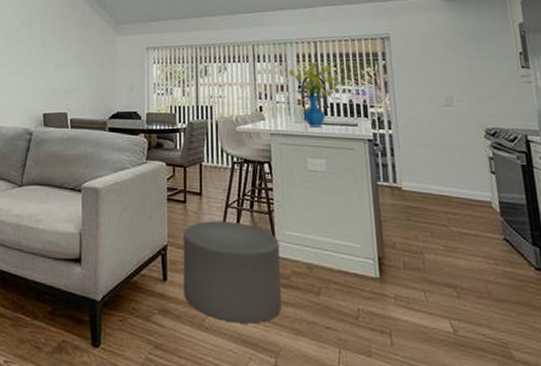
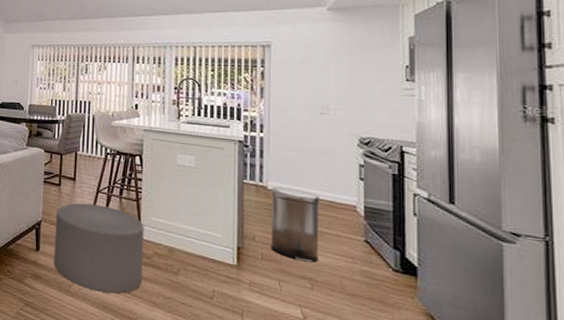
bouquet: present [289,61,343,127] -> none [166,65,219,127]
pedal bin: none [405,187,461,268] -> present [271,186,319,263]

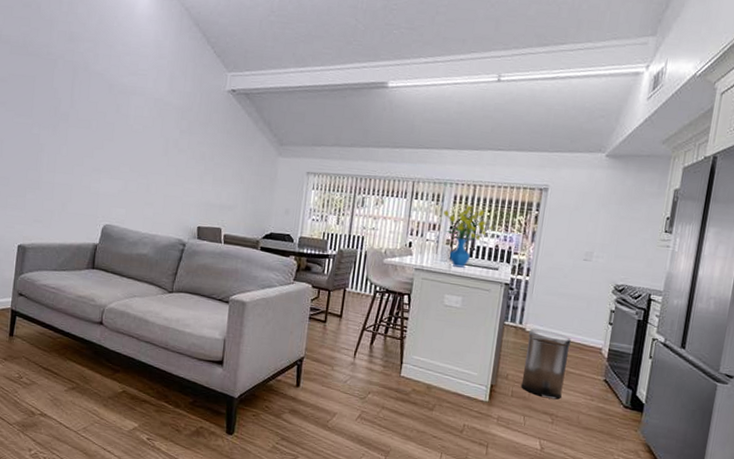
pouf: present [54,203,144,294] -> none [313,340,406,428]
bouquet: none [166,65,219,127] -> present [443,204,494,268]

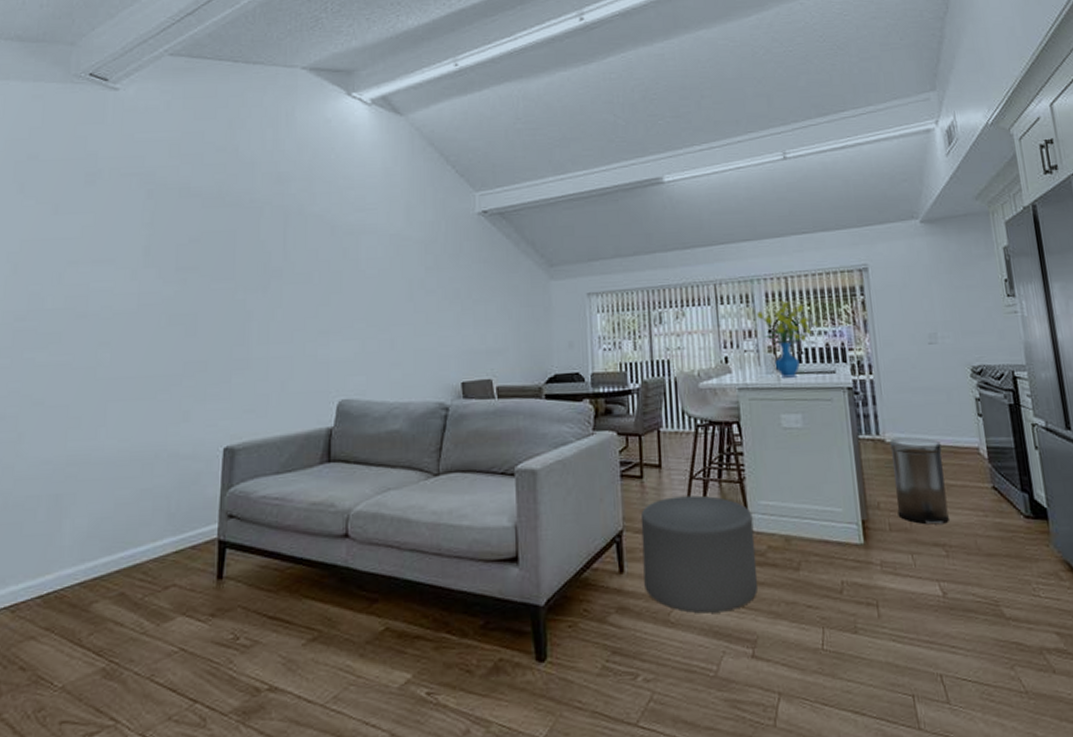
pouf: none [313,340,406,428] -> present [640,495,758,614]

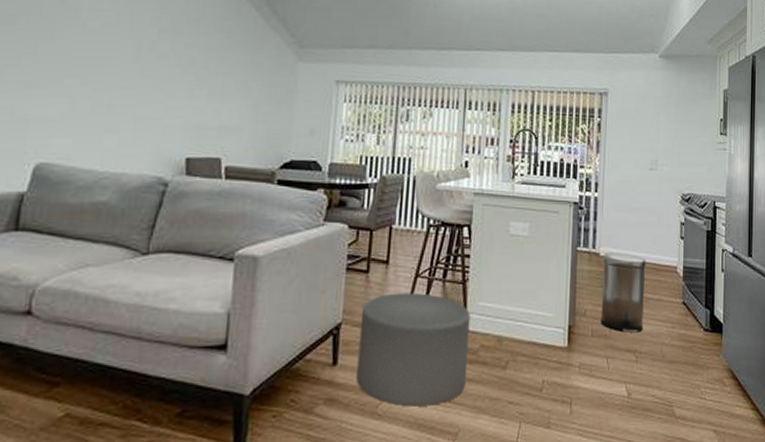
bouquet: present [757,300,819,378] -> none [502,113,557,188]

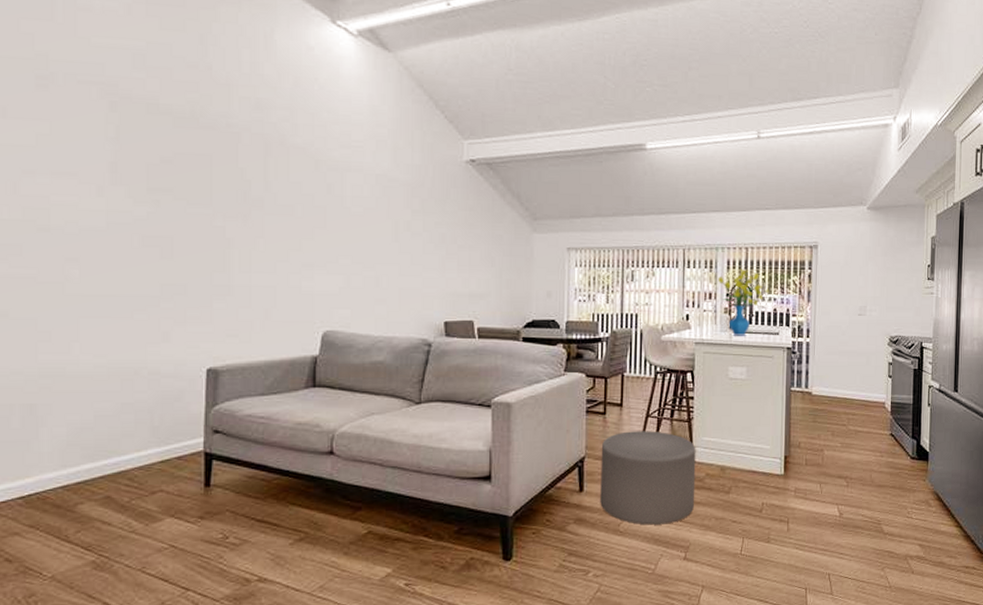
bouquet: none [502,113,557,188] -> present [718,268,770,336]
pedal bin: present [600,252,646,333] -> none [814,391,856,462]

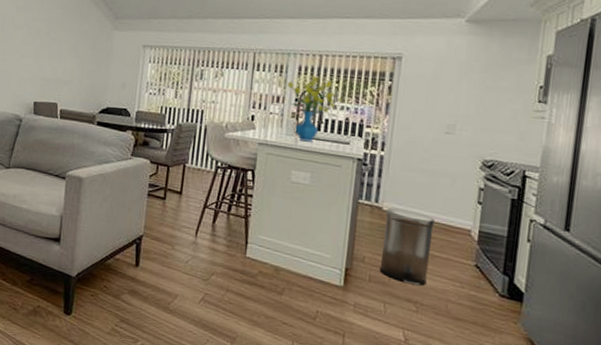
pouf: present [600,431,696,525] -> none [153,218,251,312]
pedal bin: none [814,391,856,462] -> present [379,208,435,286]

